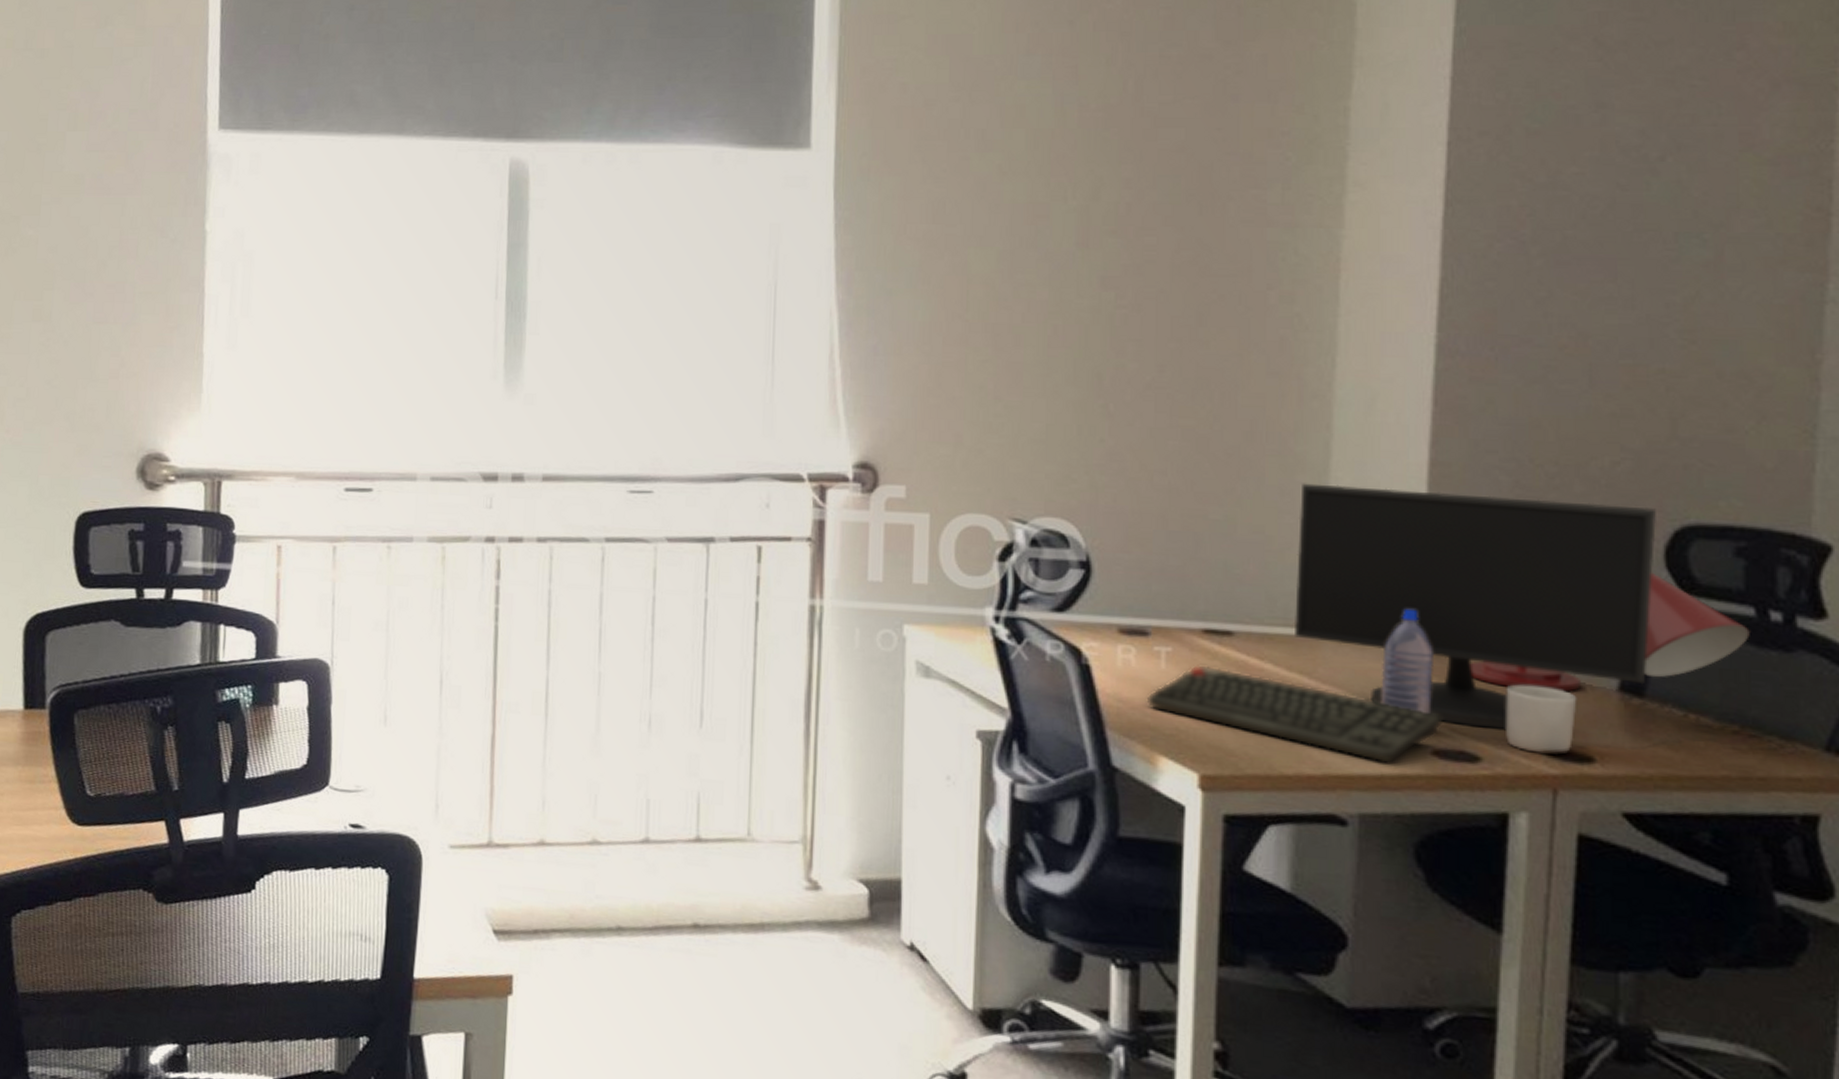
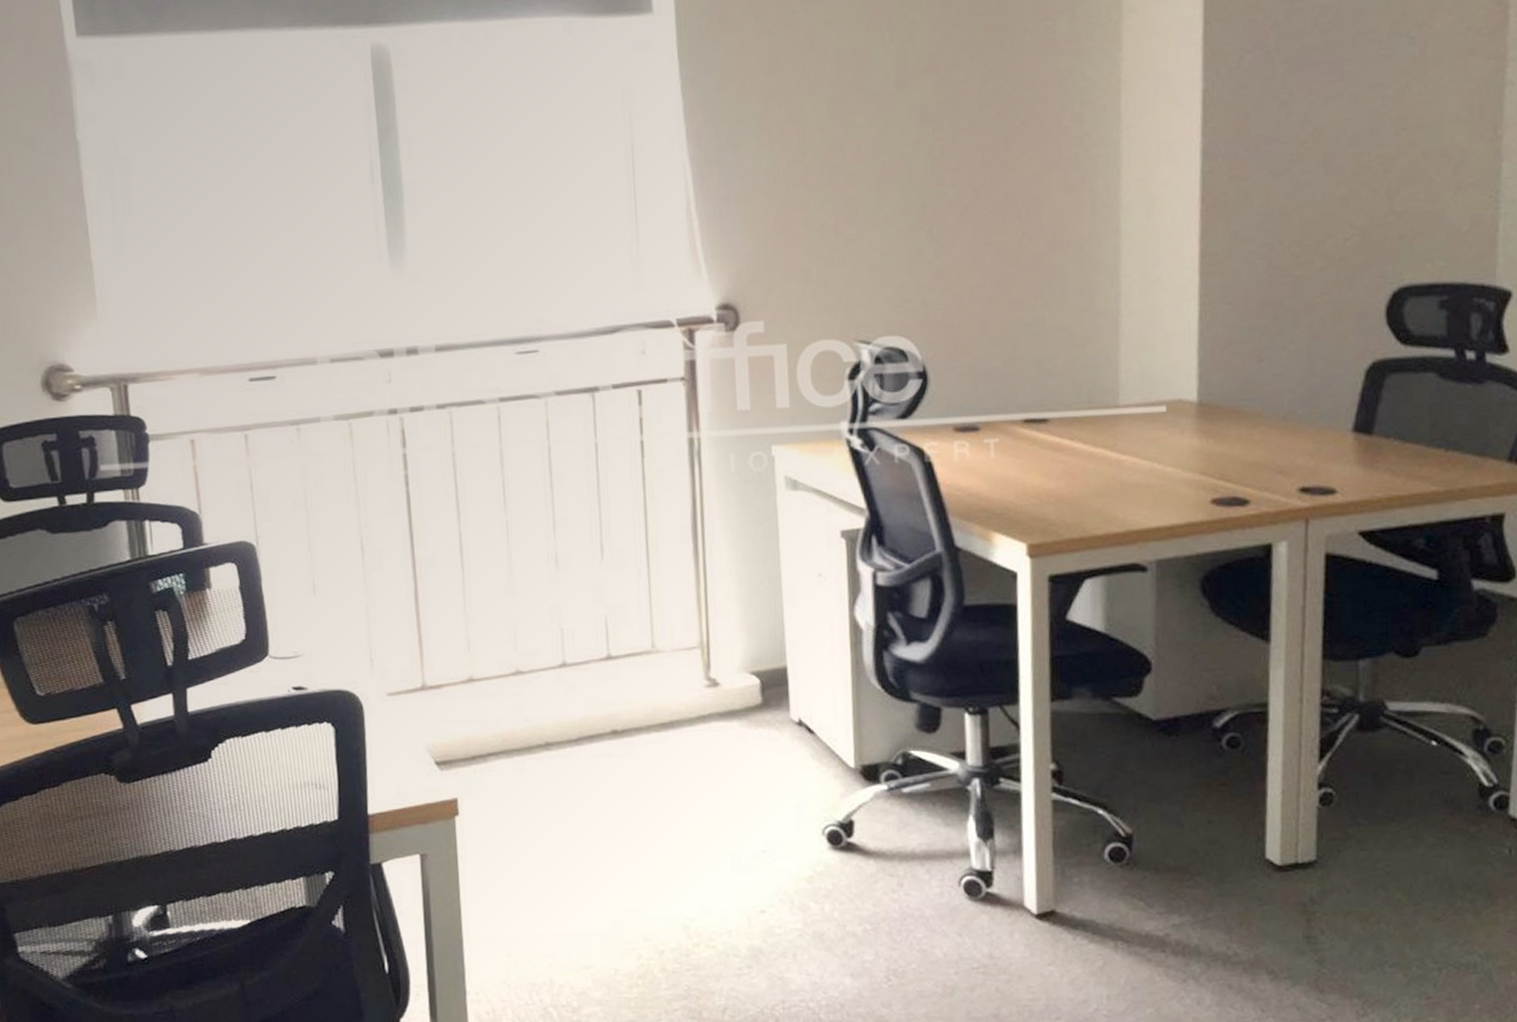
computer keyboard: present [1146,664,1444,763] -> none [980,449,1219,515]
computer monitor: present [1293,483,1656,730] -> none [1096,275,1379,476]
water bottle: present [1381,609,1433,713] -> none [1169,382,1210,469]
desk lamp: present [1470,572,1750,692] -> none [1238,329,1451,439]
mug: present [1506,684,1577,755] -> none [1266,435,1322,491]

